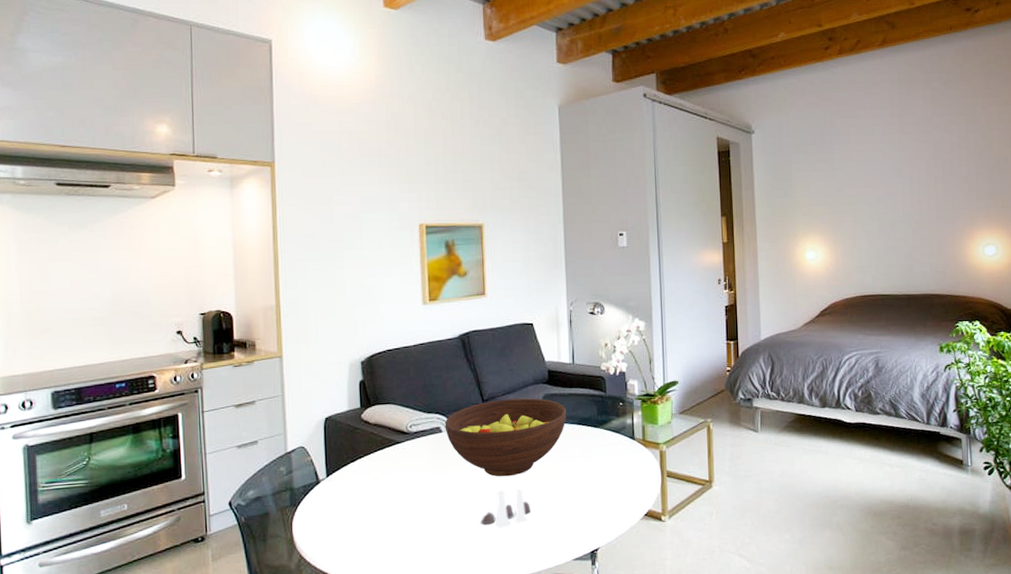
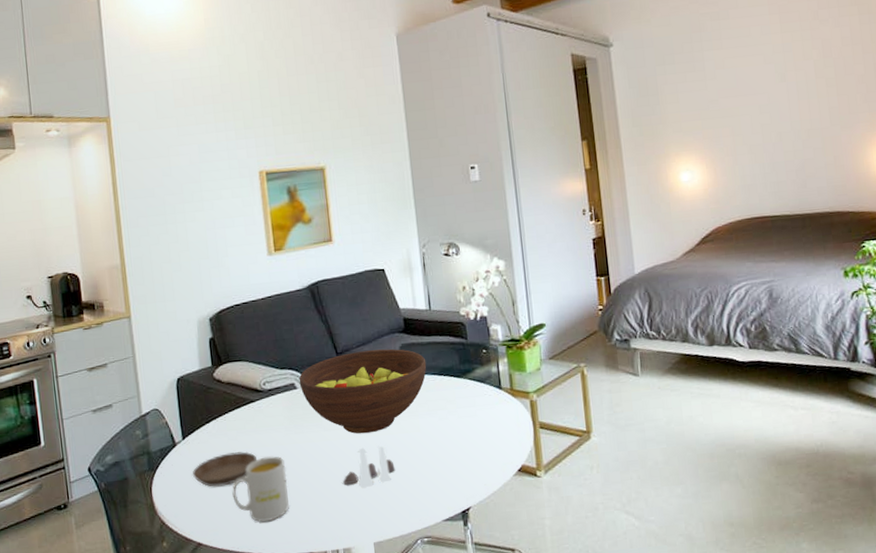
saucer: none [335,490,398,524] -> present [193,451,257,487]
mug: none [372,495,427,558] -> present [232,456,289,522]

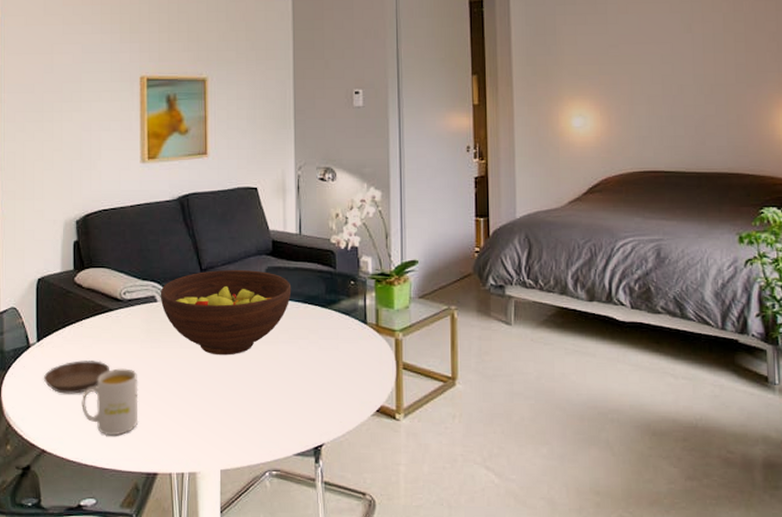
salt and pepper shaker set: present [343,444,395,489] -> none [195,368,249,412]

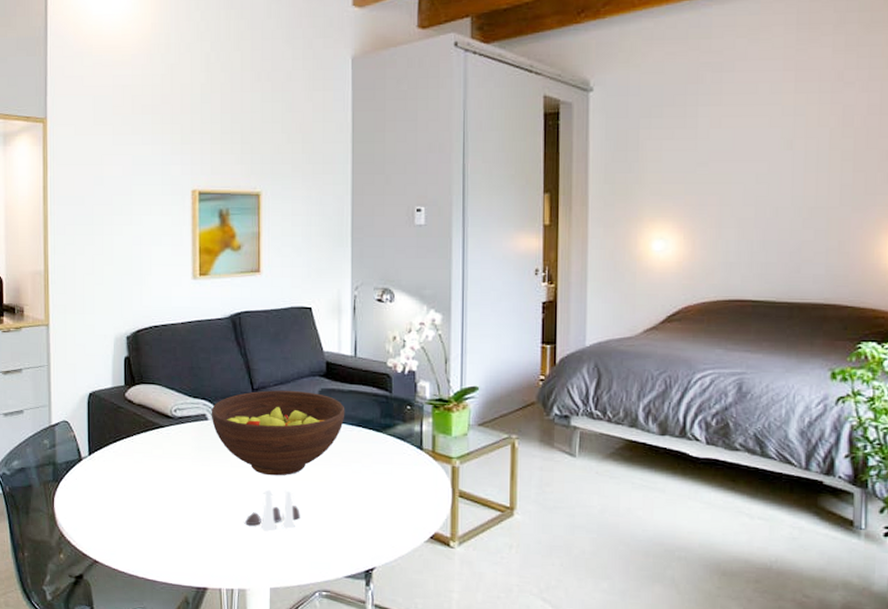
saucer: present [44,360,109,394] -> none [96,475,160,508]
mug: present [81,368,139,435] -> none [132,484,189,549]
salt and pepper shaker set: none [195,368,249,412] -> present [245,489,300,532]

